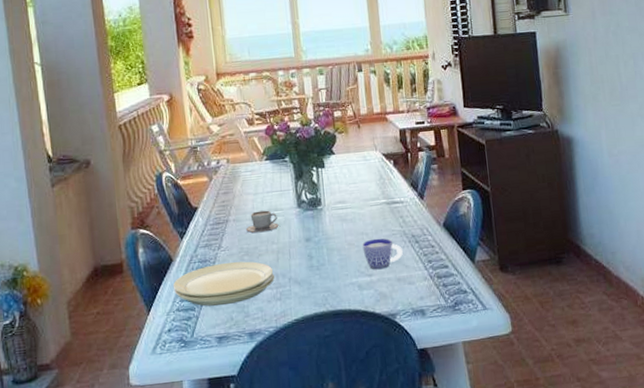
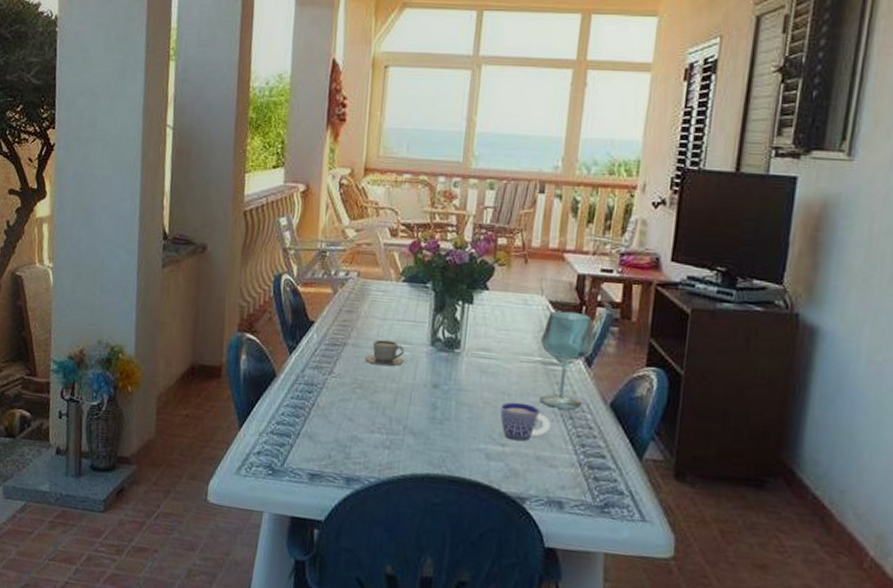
plate: present [173,261,274,307] -> none [271,390,388,441]
wine glass: none [382,158,423,237] -> present [540,310,595,410]

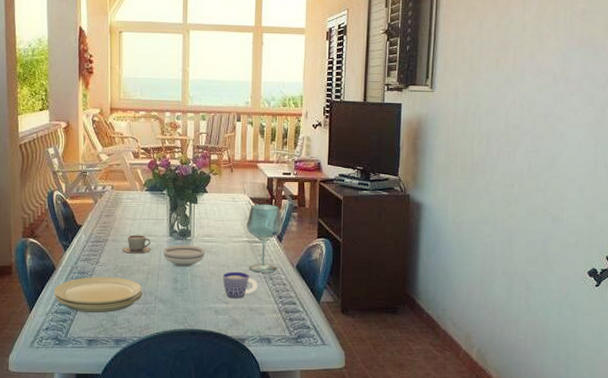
plate: none [271,390,388,441] -> present [54,276,142,313]
bowl: none [420,358,479,391] -> present [163,244,205,268]

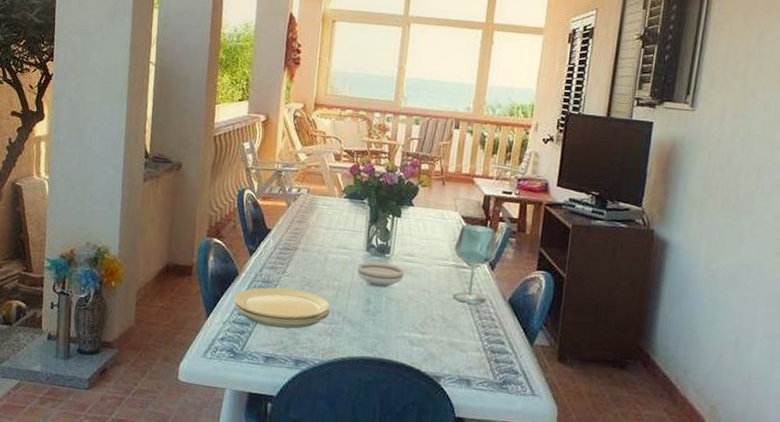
cup: present [123,235,152,254] -> none [313,245,345,268]
cup: present [222,271,257,299] -> none [421,298,461,330]

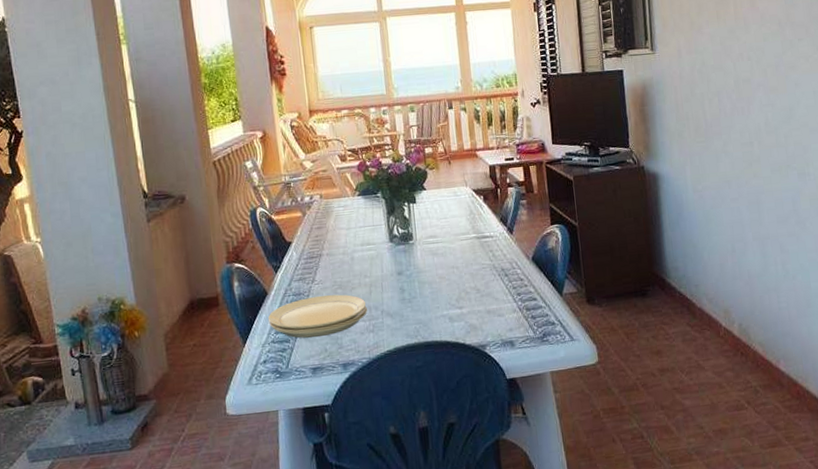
bowl: present [357,261,405,288] -> none [384,249,431,275]
wine glass: present [453,224,497,305] -> none [472,194,512,271]

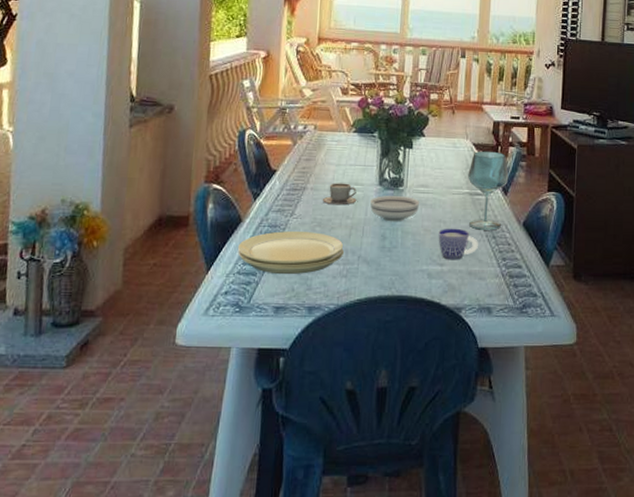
cup: none [340,244,372,267] -> present [323,183,357,206]
bowl: none [384,249,431,275] -> present [370,195,419,222]
cup: none [453,271,493,303] -> present [438,228,478,260]
wine glass: none [472,194,512,271] -> present [468,151,509,230]

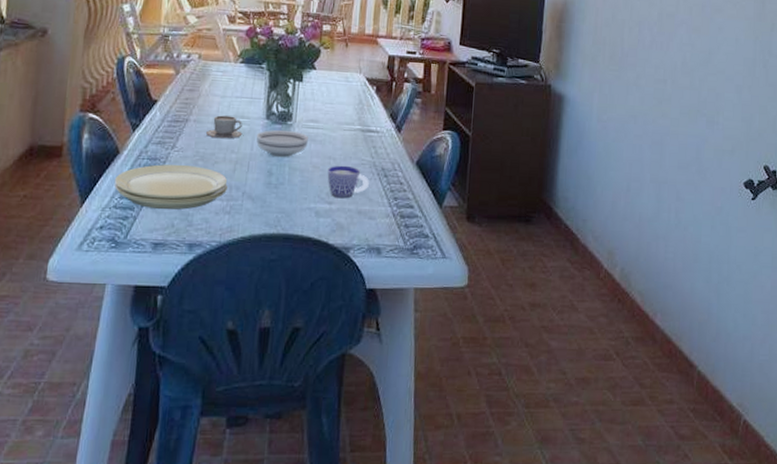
wine glass: present [468,151,509,230] -> none [360,86,403,169]

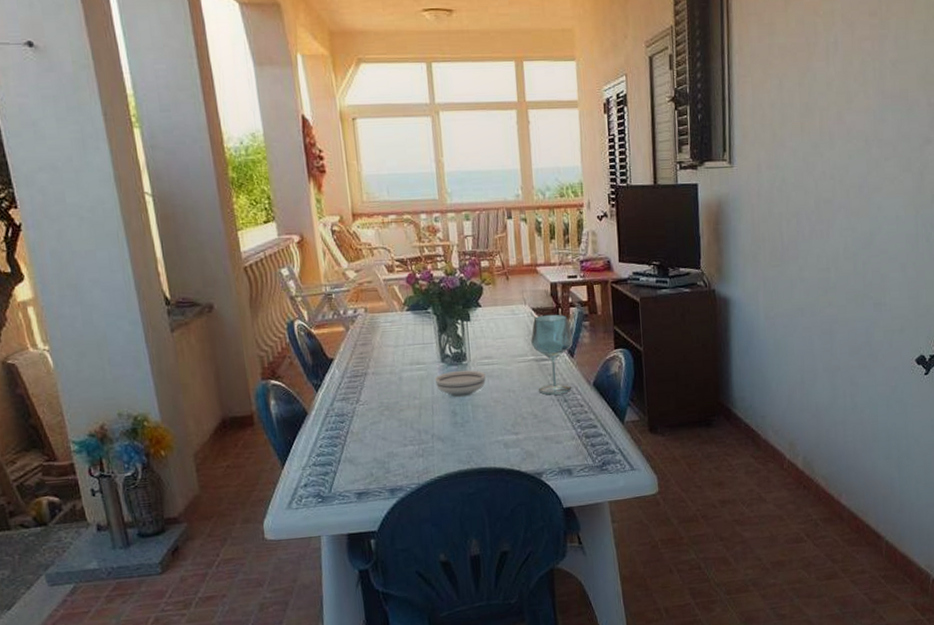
plate: present [114,164,228,210] -> none [309,416,417,462]
cup: present [206,115,243,139] -> none [387,363,422,388]
cup: present [327,165,369,199] -> none [509,396,551,428]
wine glass: none [360,86,403,169] -> present [531,314,573,395]

